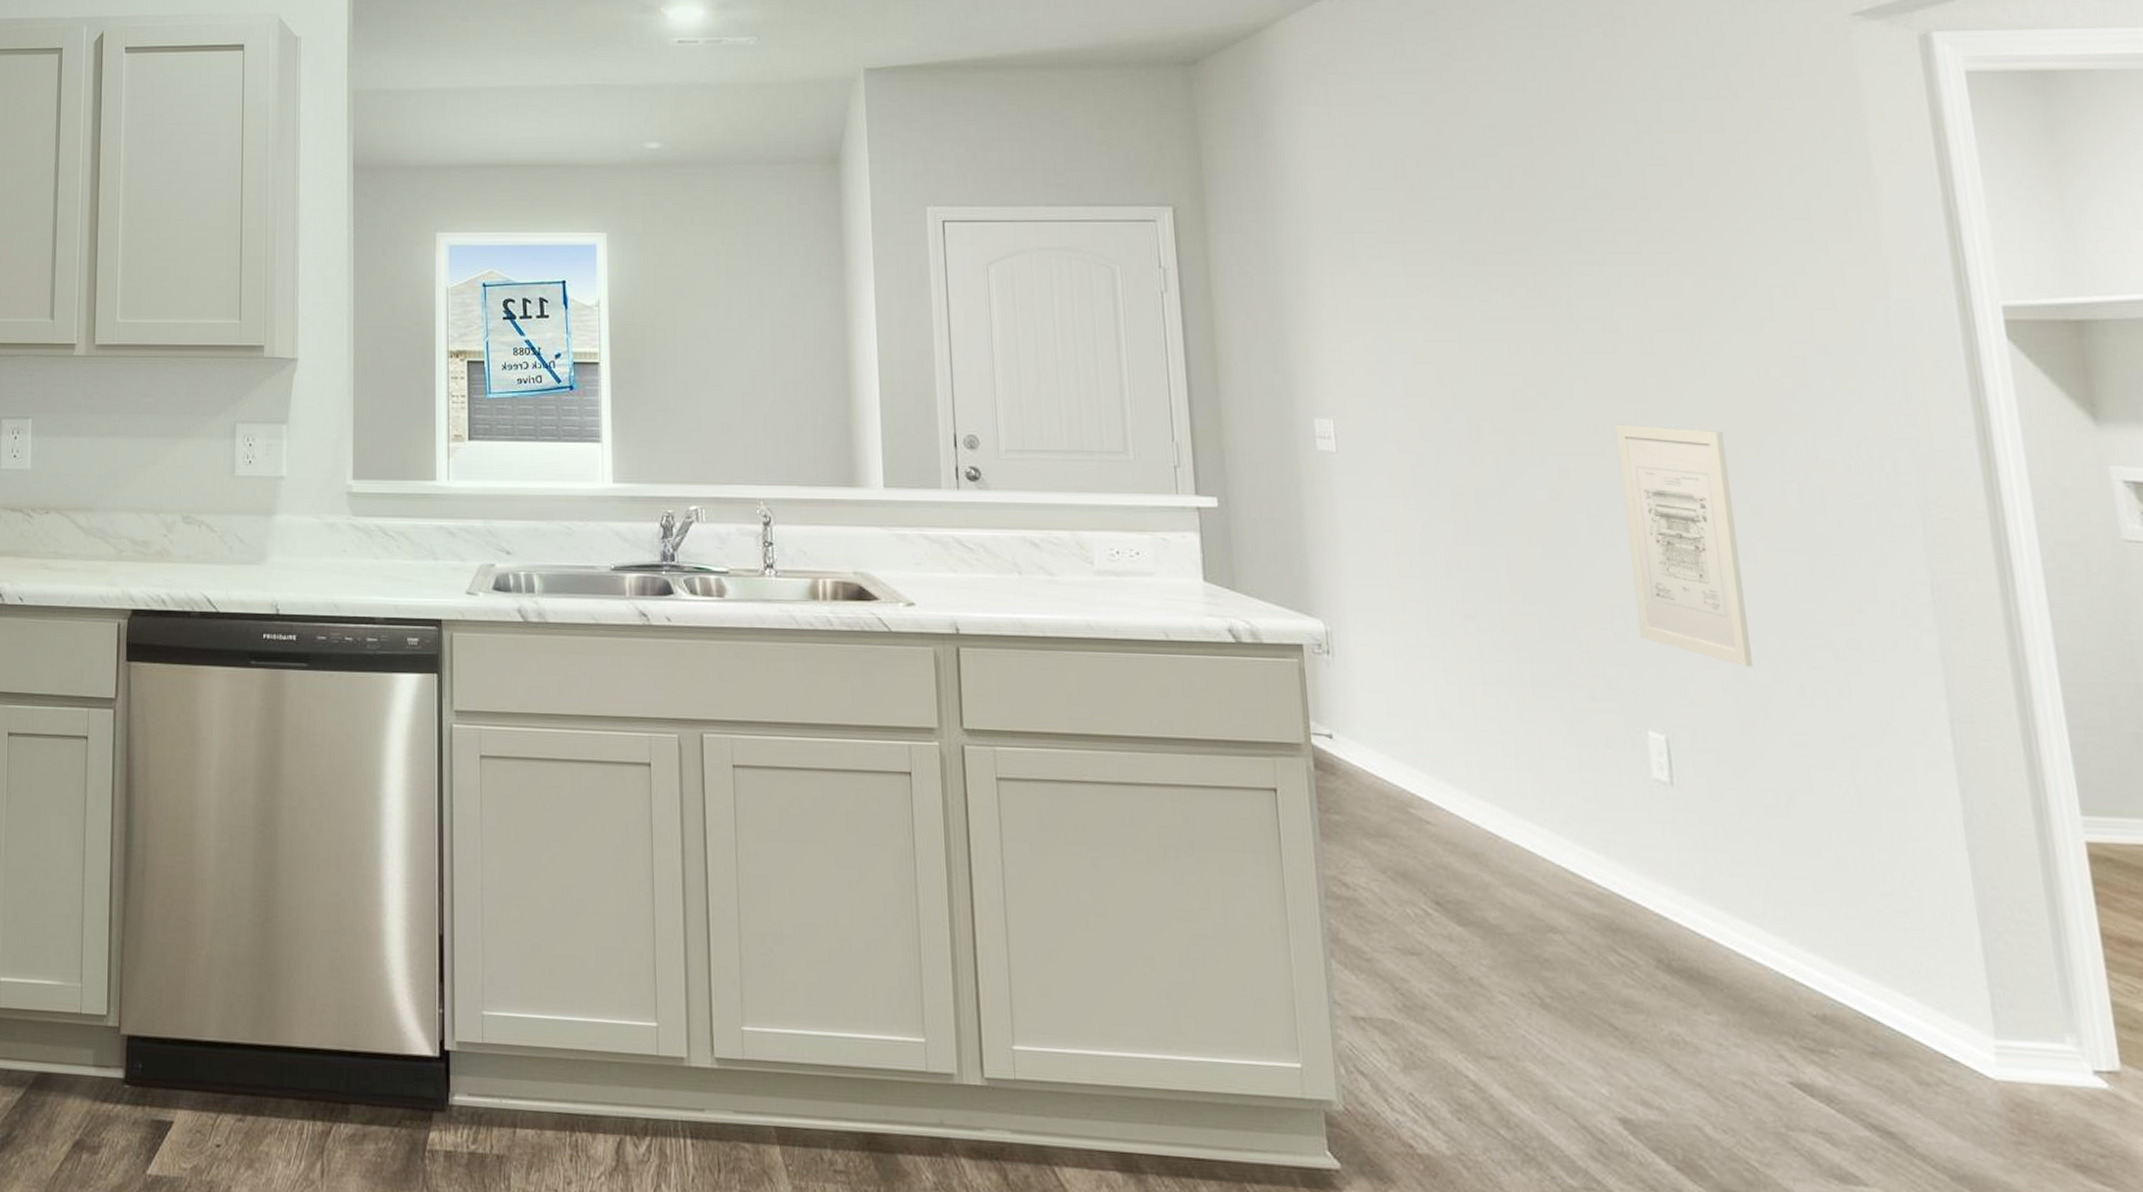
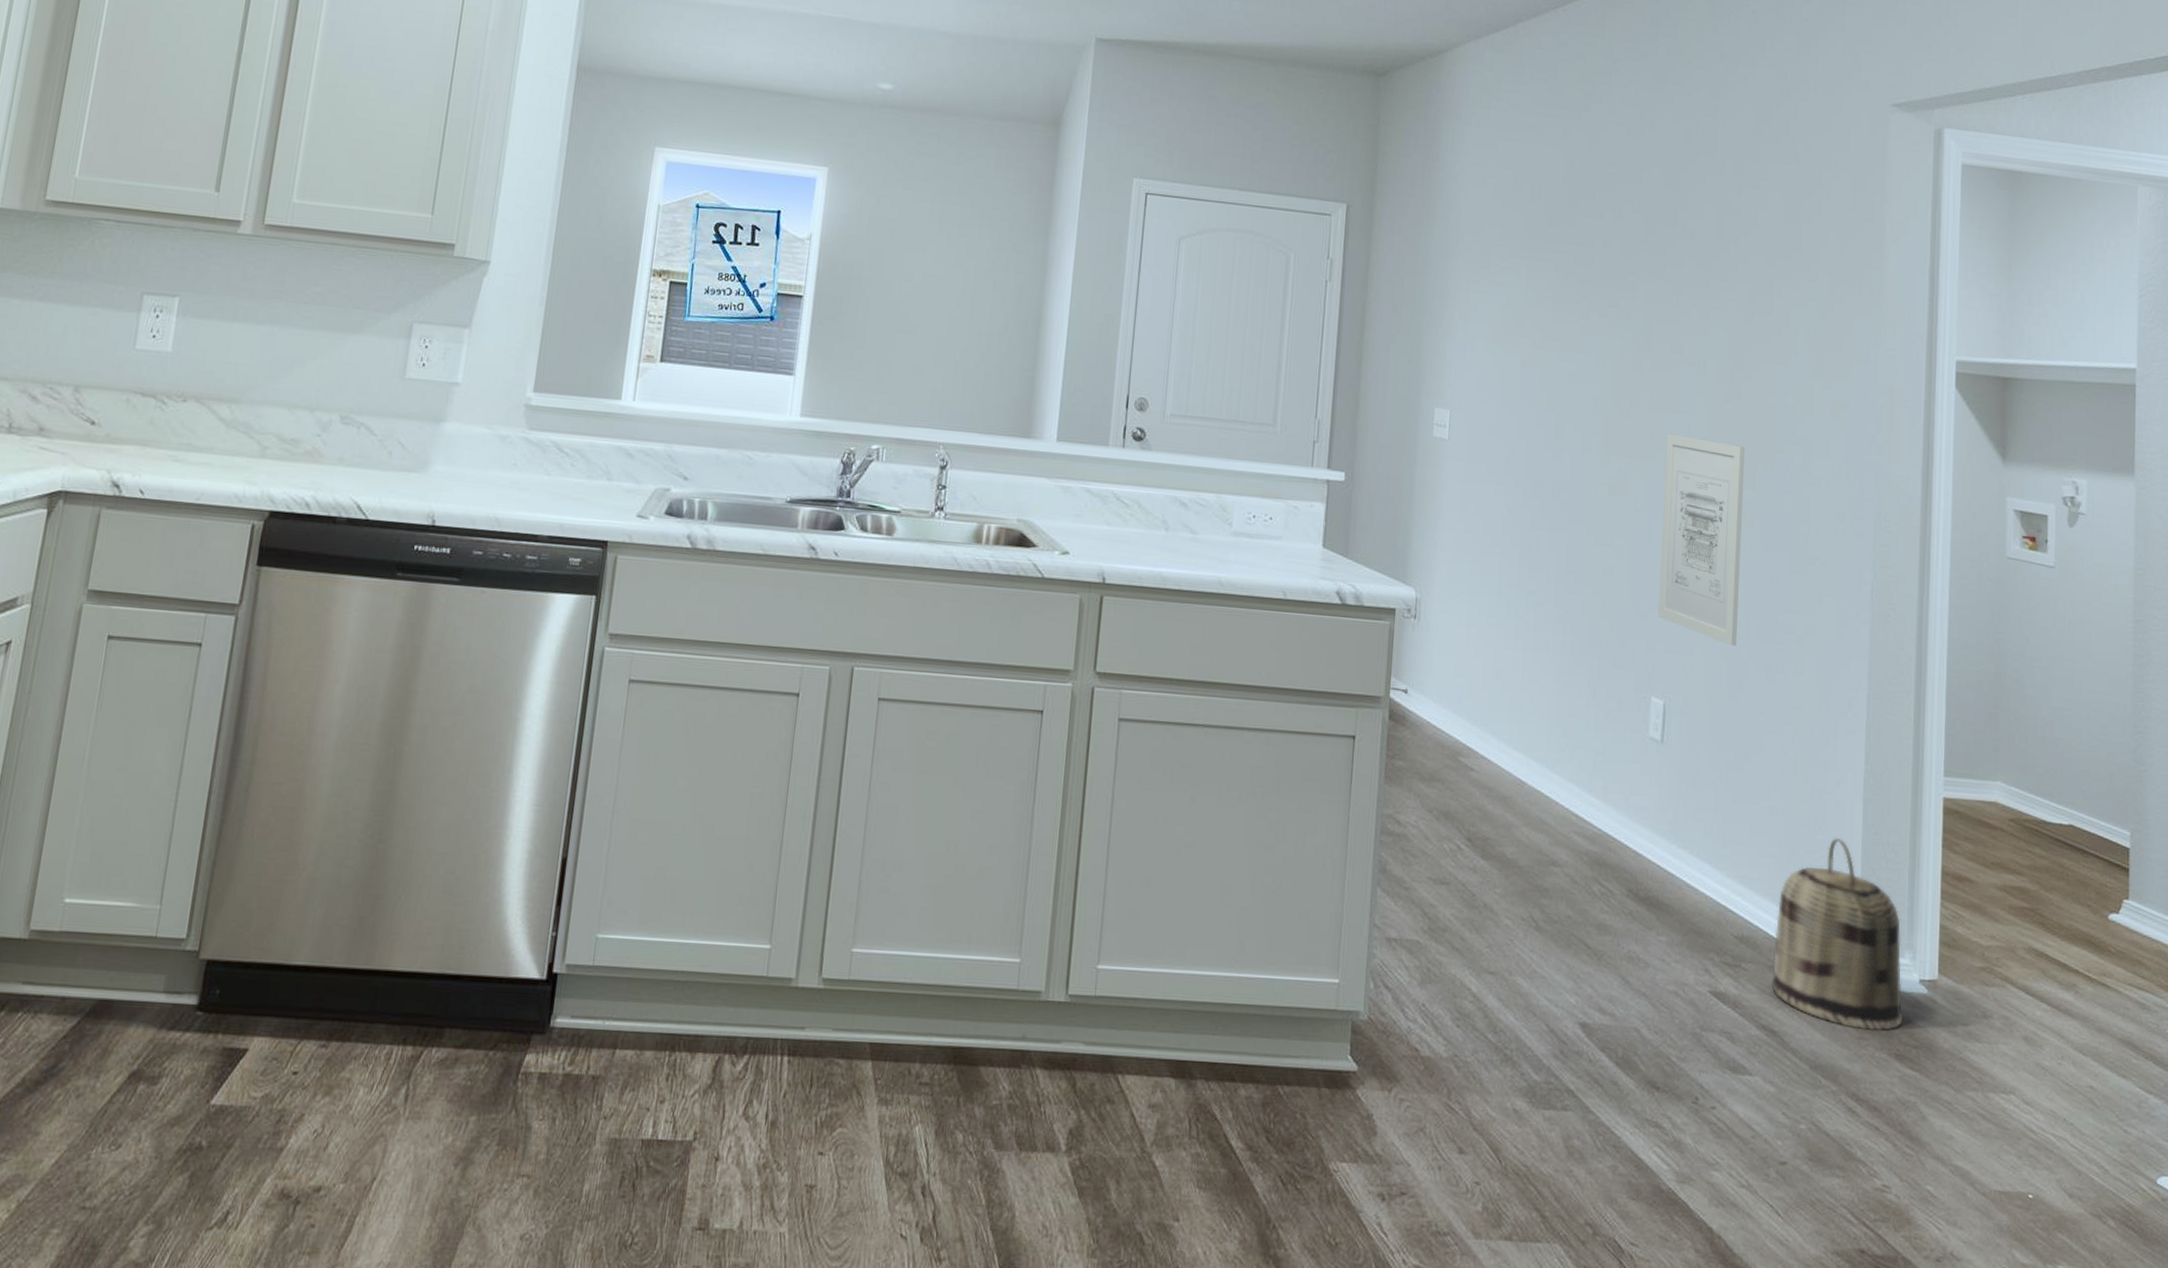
basket: none [1867,893,2079,1136] -> present [1770,837,1904,1032]

